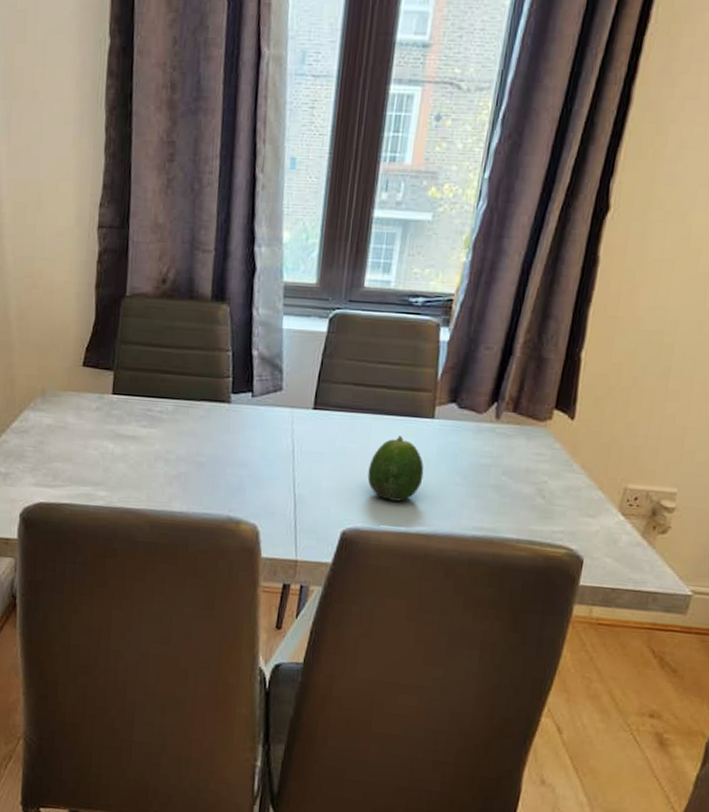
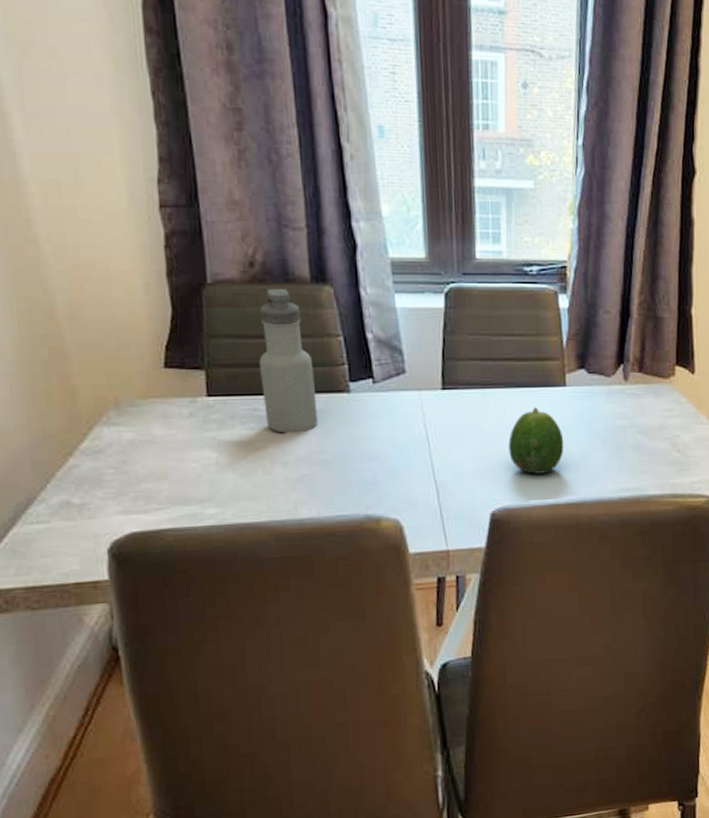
water bottle: none [156,304,203,435] -> present [259,289,318,434]

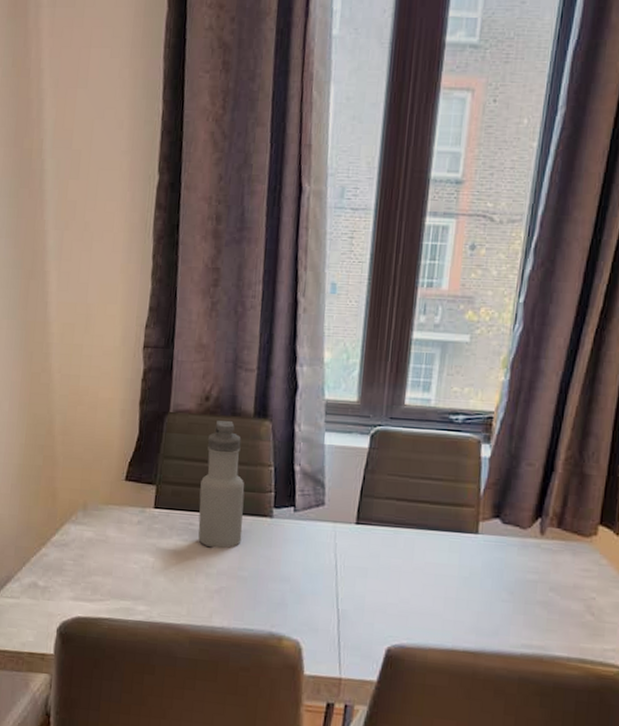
fruit: present [508,407,564,474] -> none [412,551,470,618]

